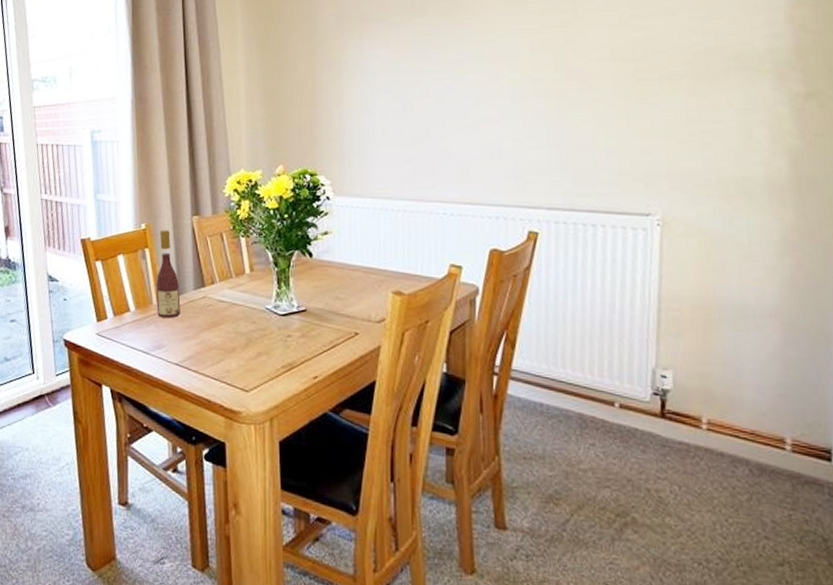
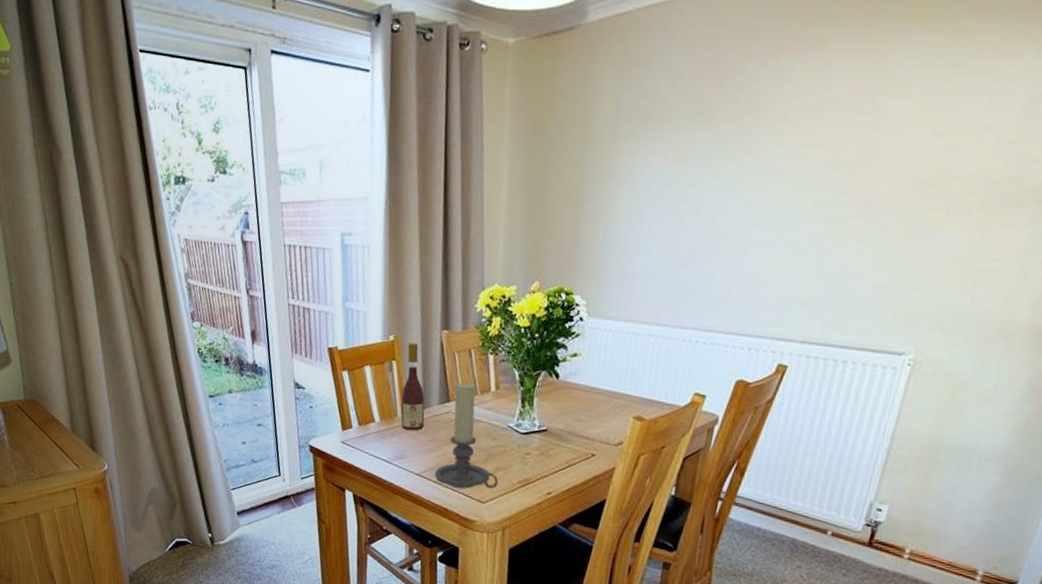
candle holder: none [194,266,262,377] -> present [434,382,499,489]

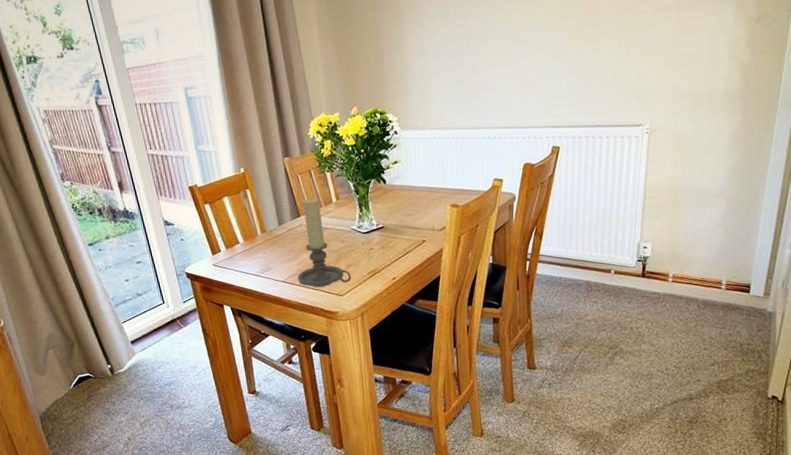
wine bottle: present [401,343,425,431] -> none [257,172,282,246]

